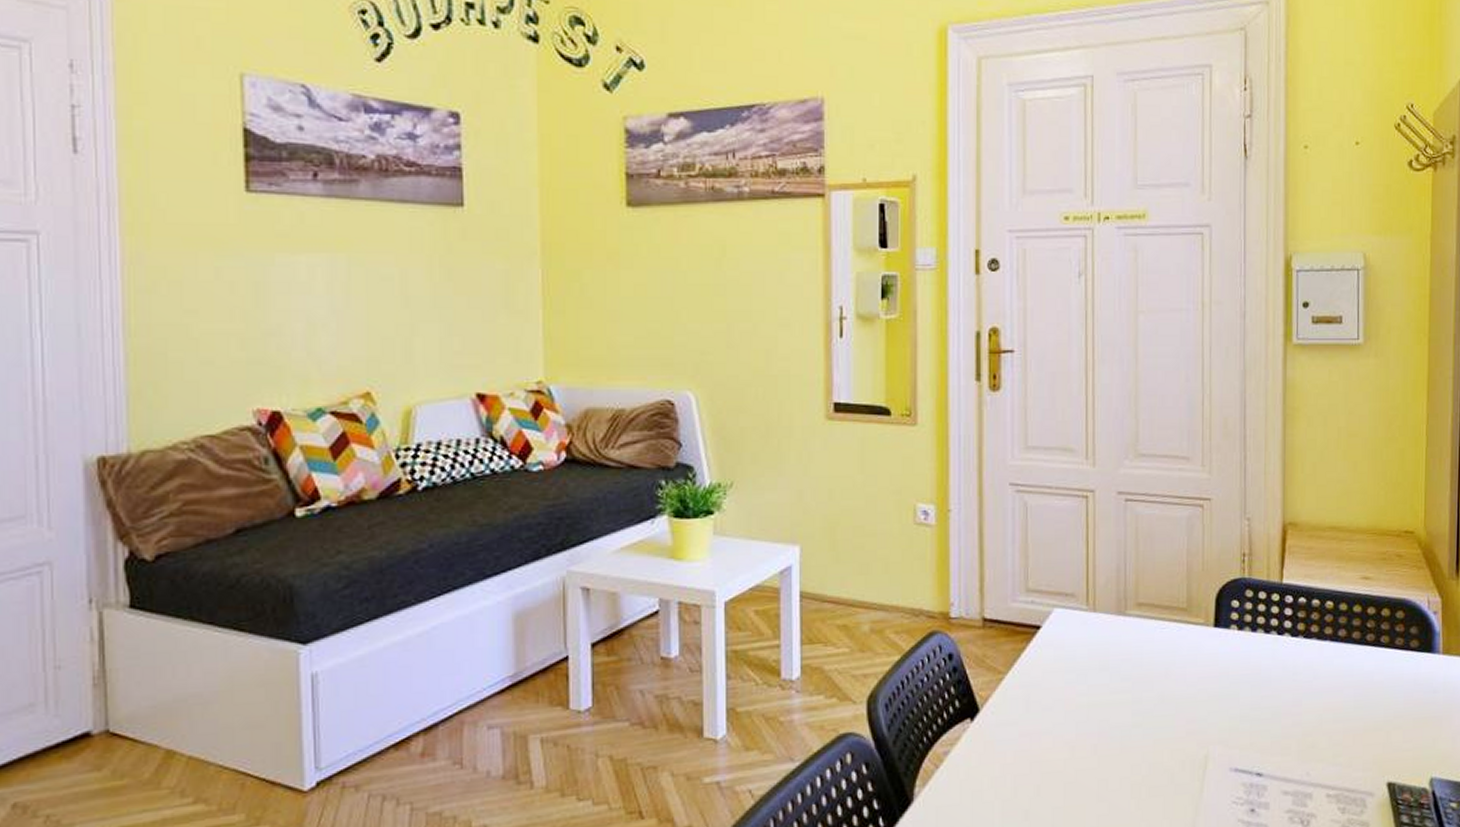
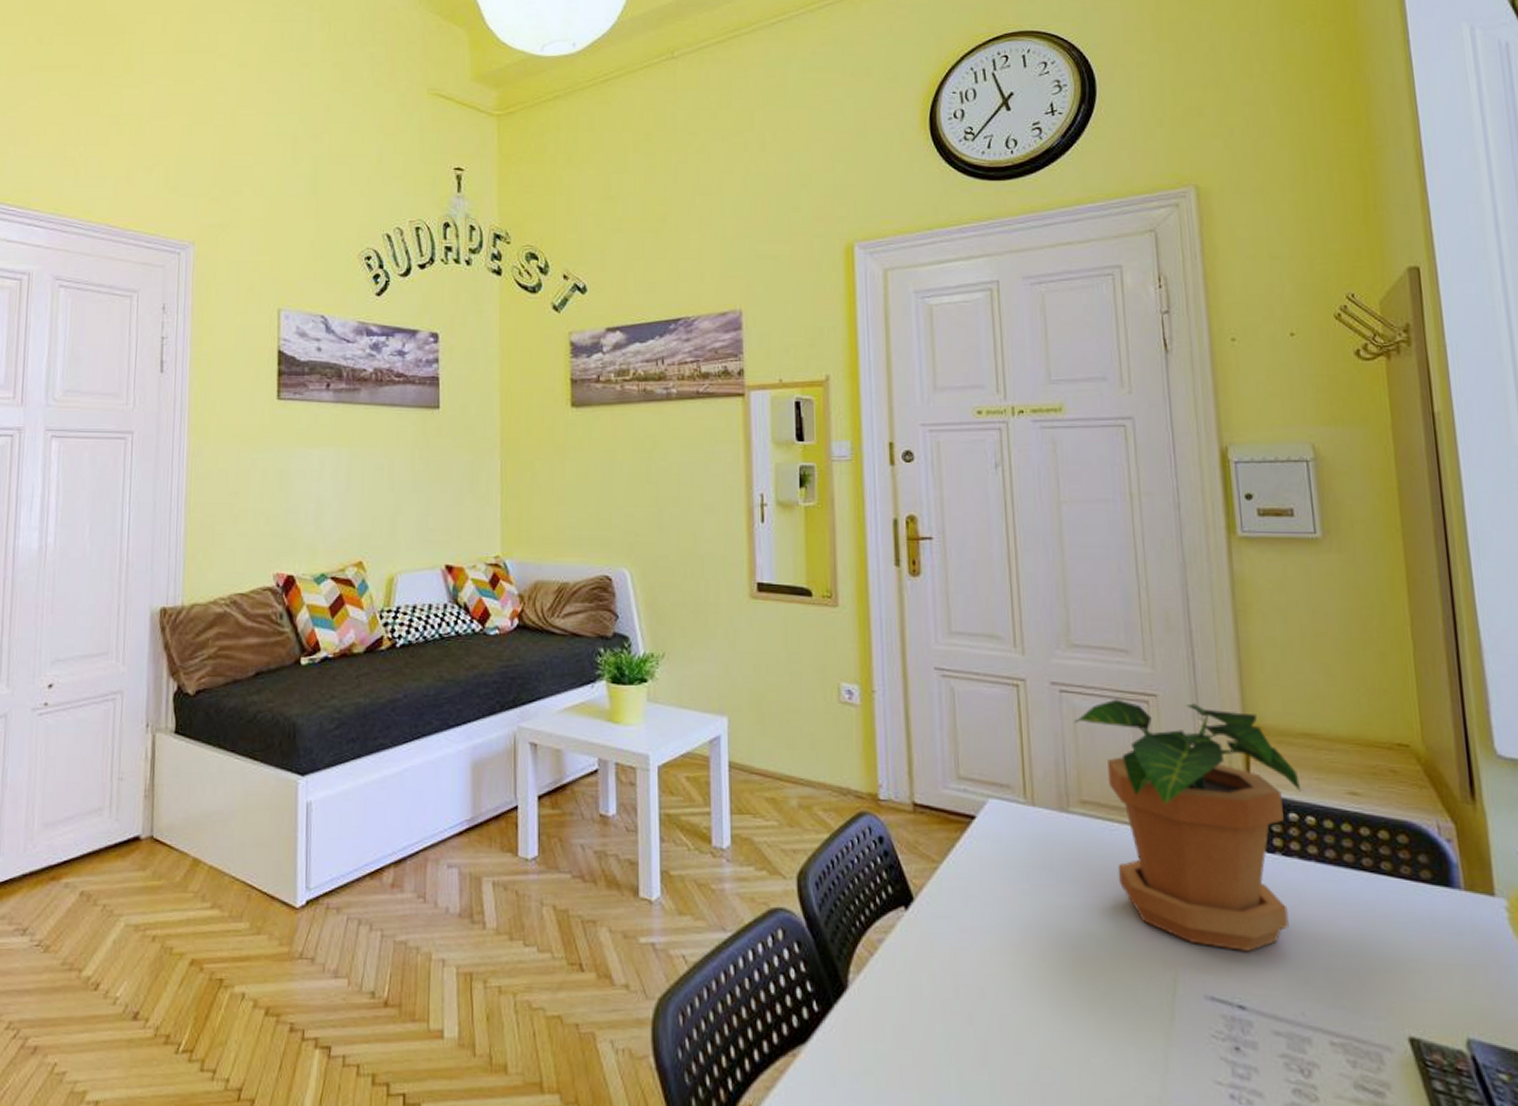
potted plant: none [1136,504,1325,726] -> present [1074,699,1302,951]

